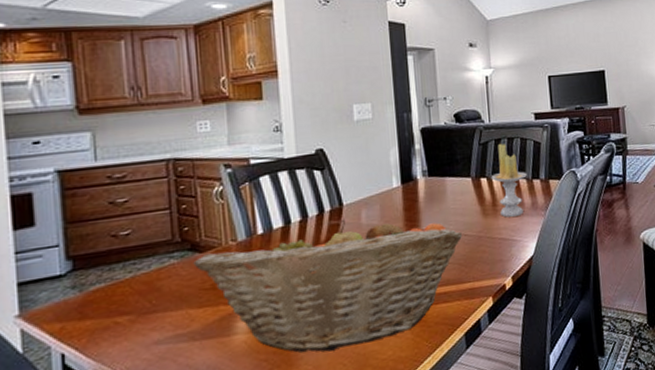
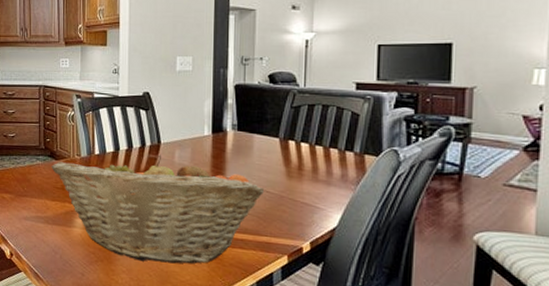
candle: present [490,143,527,217] -> none [299,109,339,185]

